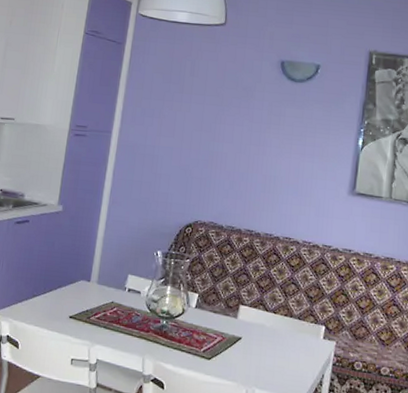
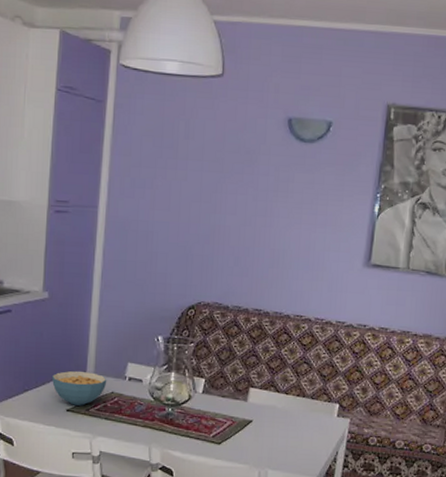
cereal bowl: none [59,279,109,314] -> present [52,371,107,406]

